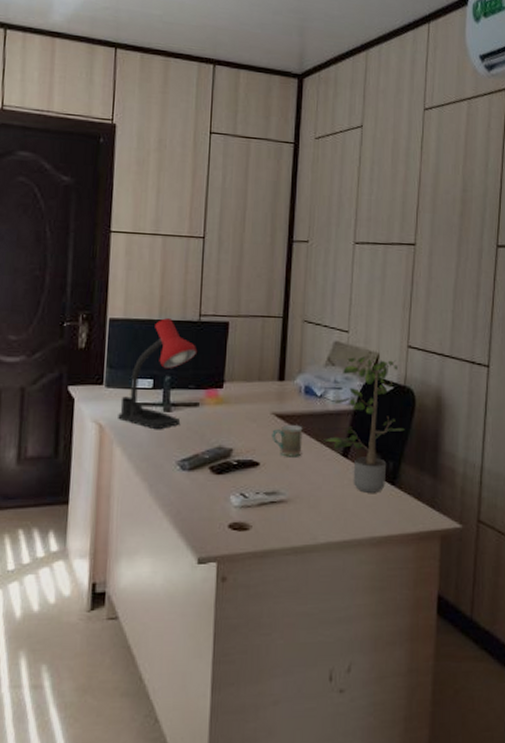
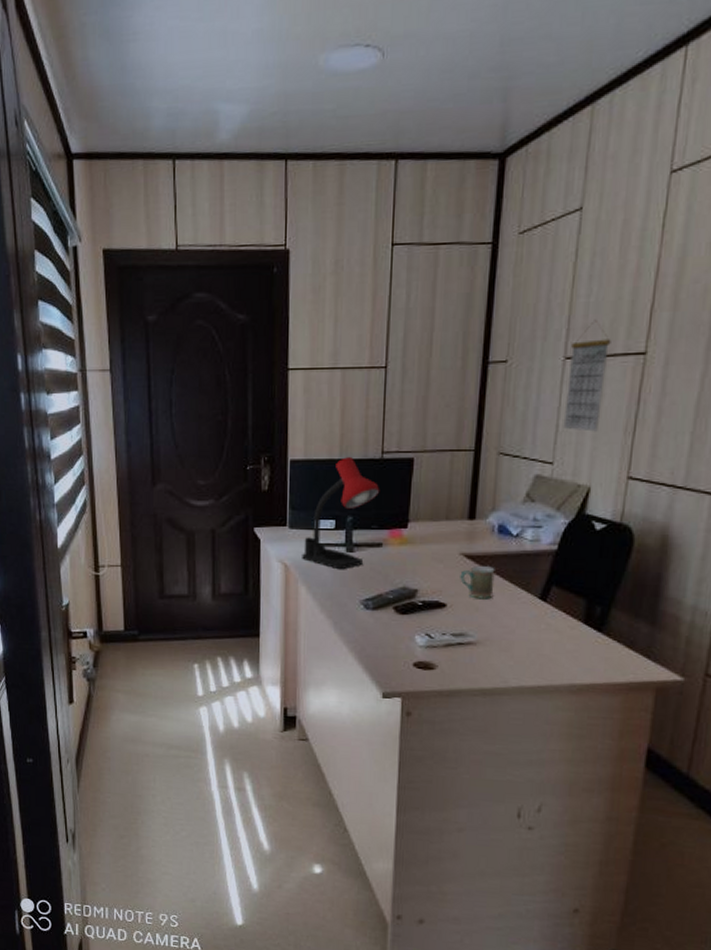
potted plant: present [323,356,405,493] -> none [518,491,618,639]
calendar: none [355,214,389,306] -> present [563,319,611,432]

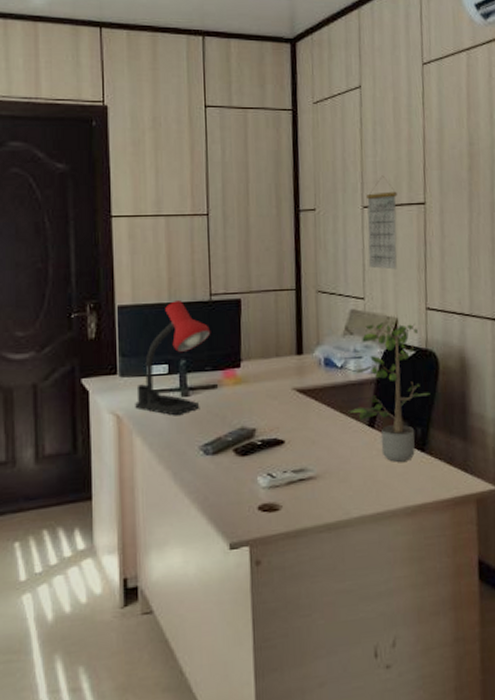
mug: present [460,566,495,599] -> none [294,399,327,432]
potted plant: none [518,491,618,639] -> present [348,322,430,462]

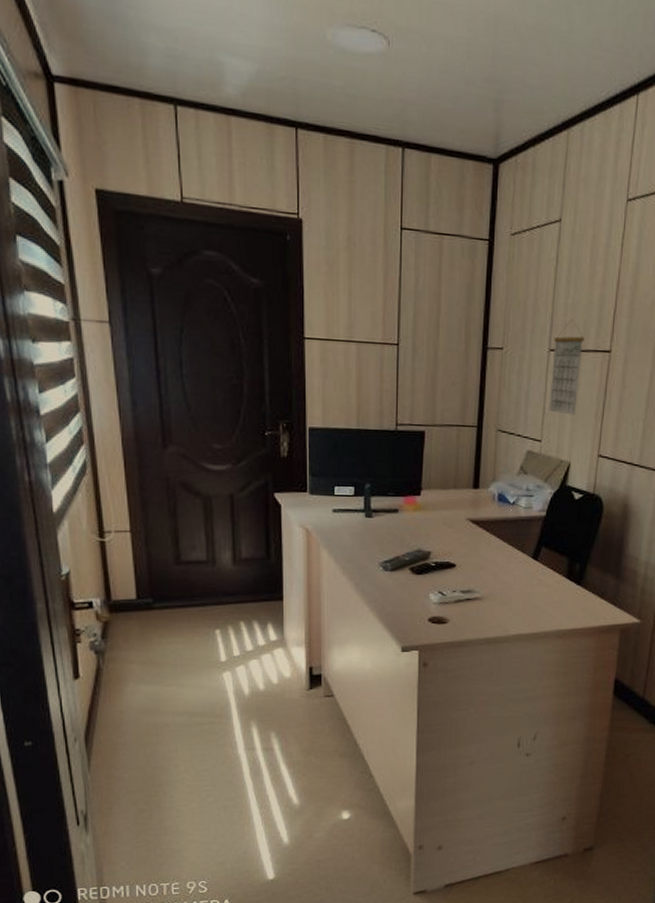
desk lamp: present [135,299,211,416] -> none [323,426,395,534]
potted plant: present [348,322,430,462] -> none [515,465,592,592]

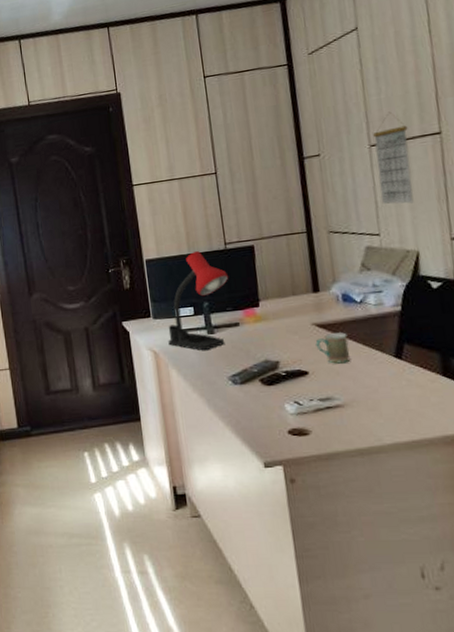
desk lamp: none [323,426,395,534] -> present [168,250,229,351]
mug: none [467,530,496,560] -> present [316,332,350,364]

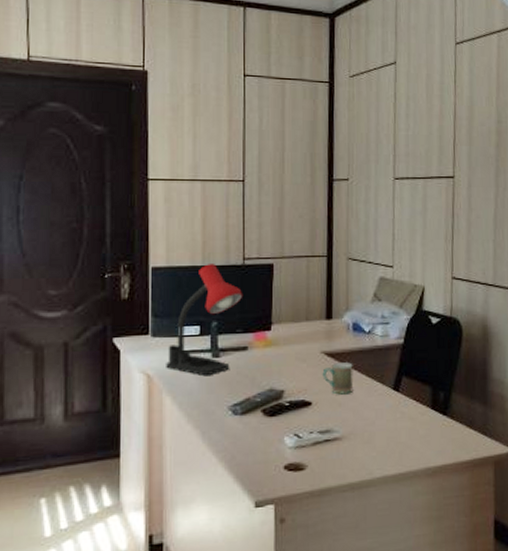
calendar: present [373,111,414,205] -> none [398,149,428,240]

